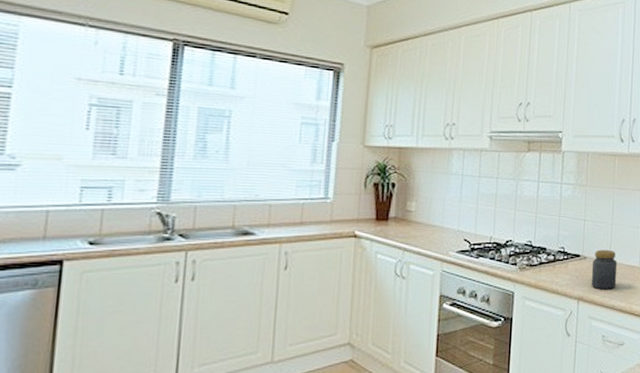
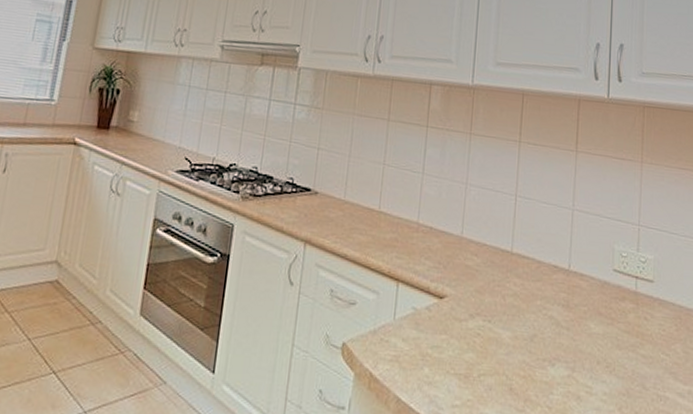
jar: present [591,249,618,290] -> none [321,185,354,235]

